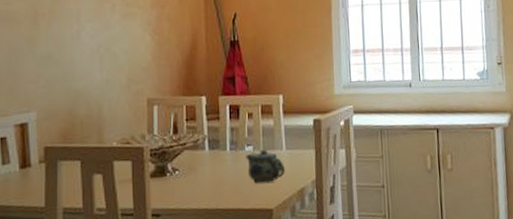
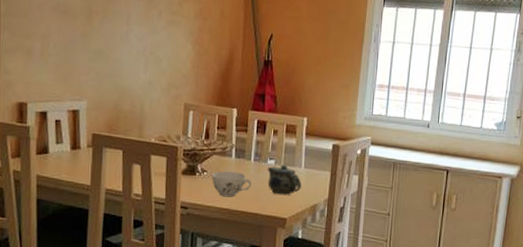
teacup: none [184,165,230,196] -> present [211,171,251,197]

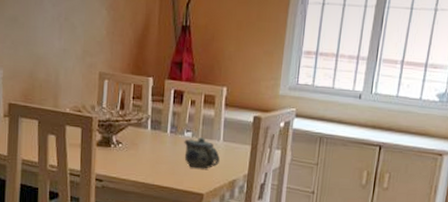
teacup: present [211,171,251,197] -> none [126,143,167,171]

